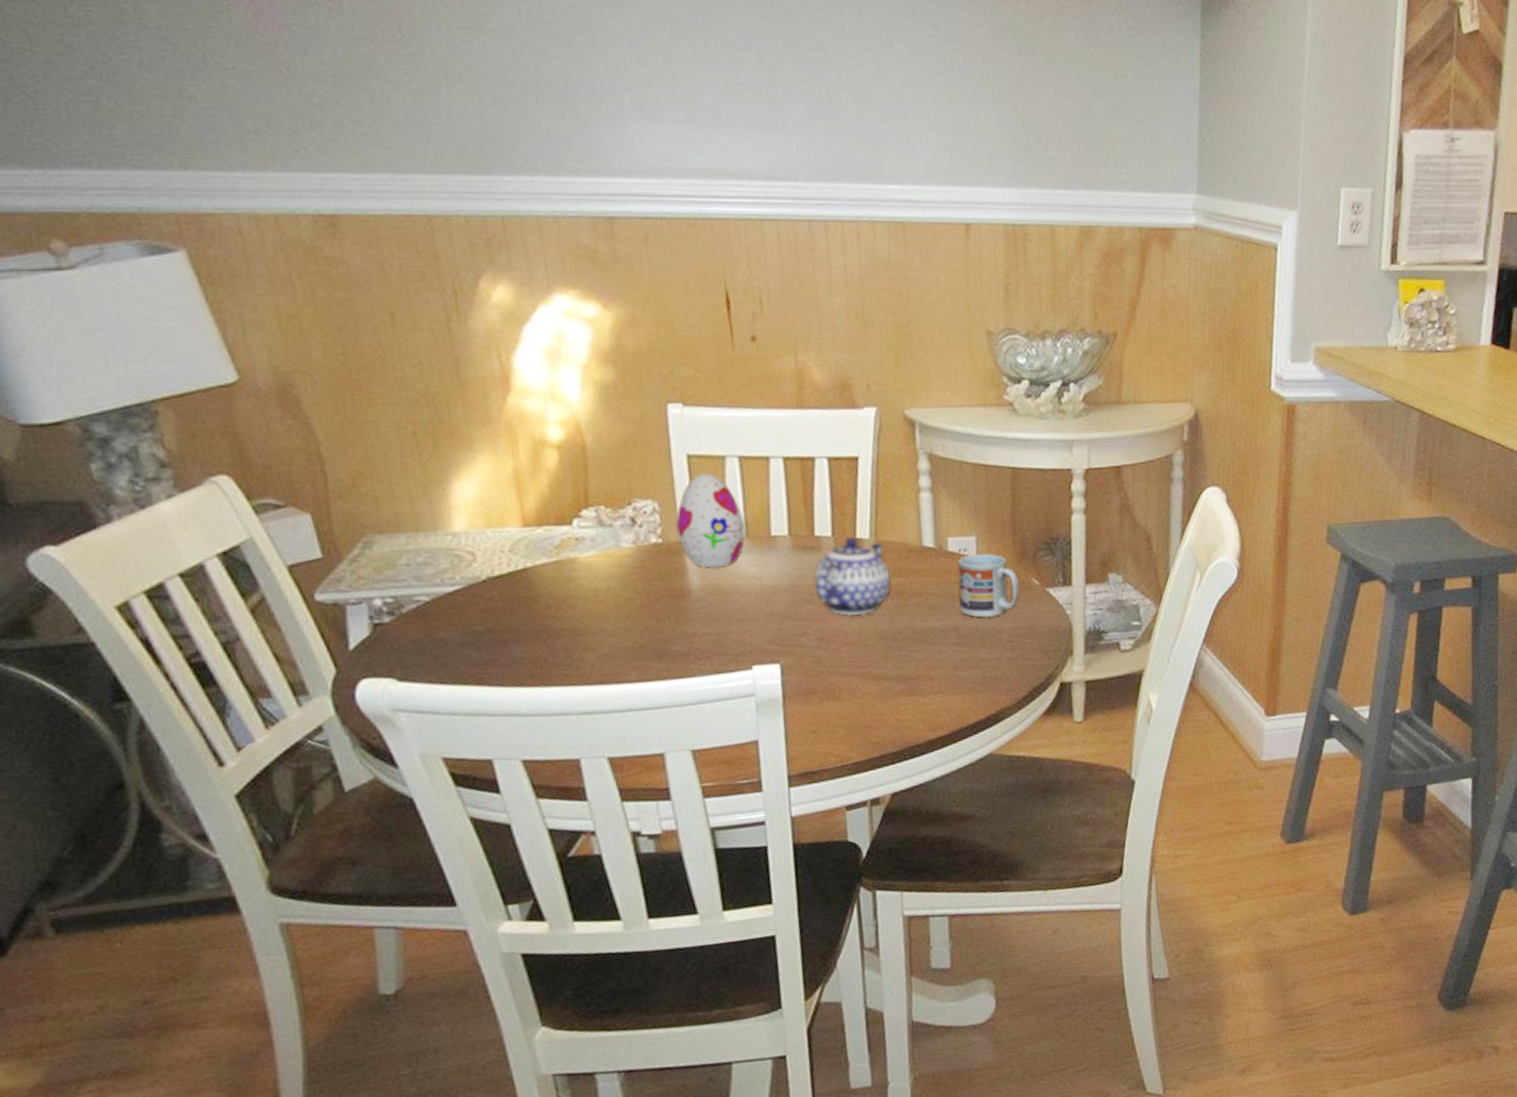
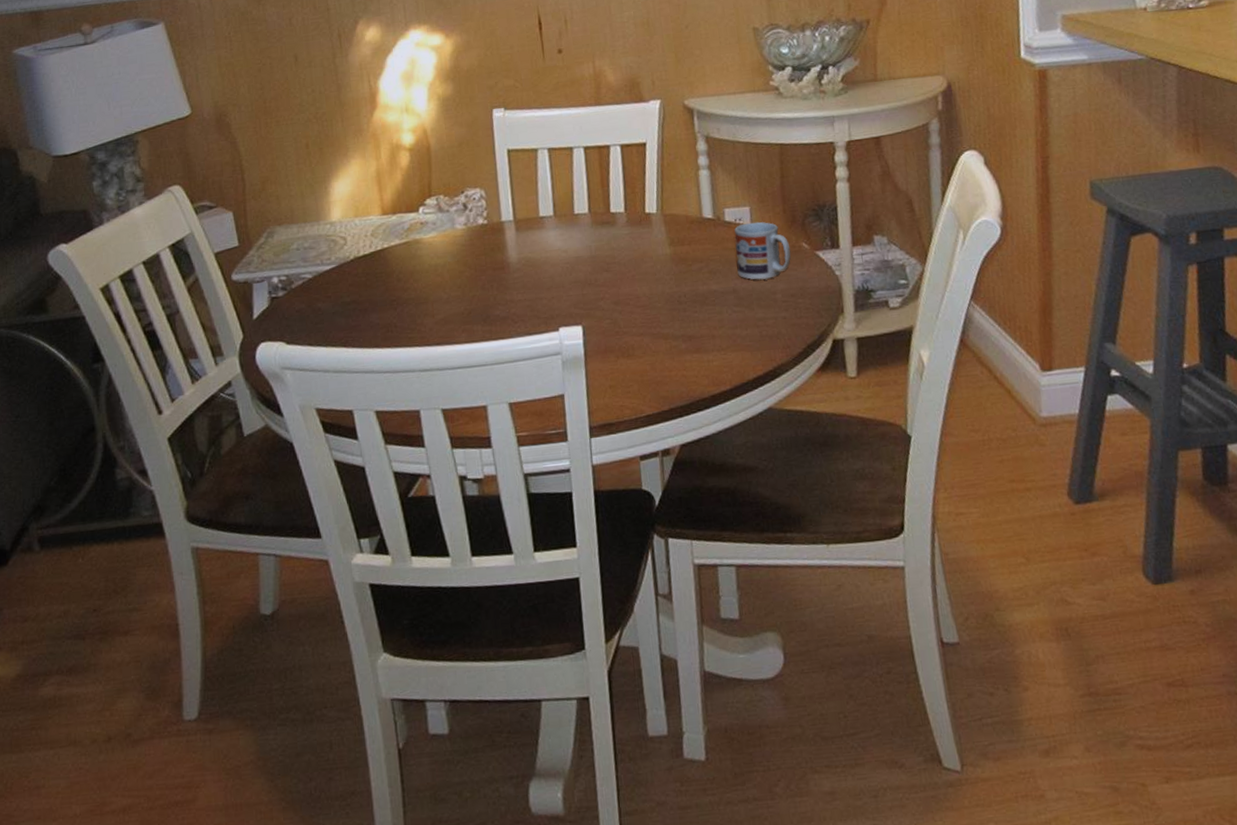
decorative egg: present [676,473,745,568] -> none [498,164,553,244]
teapot: present [814,537,891,617] -> none [610,212,676,282]

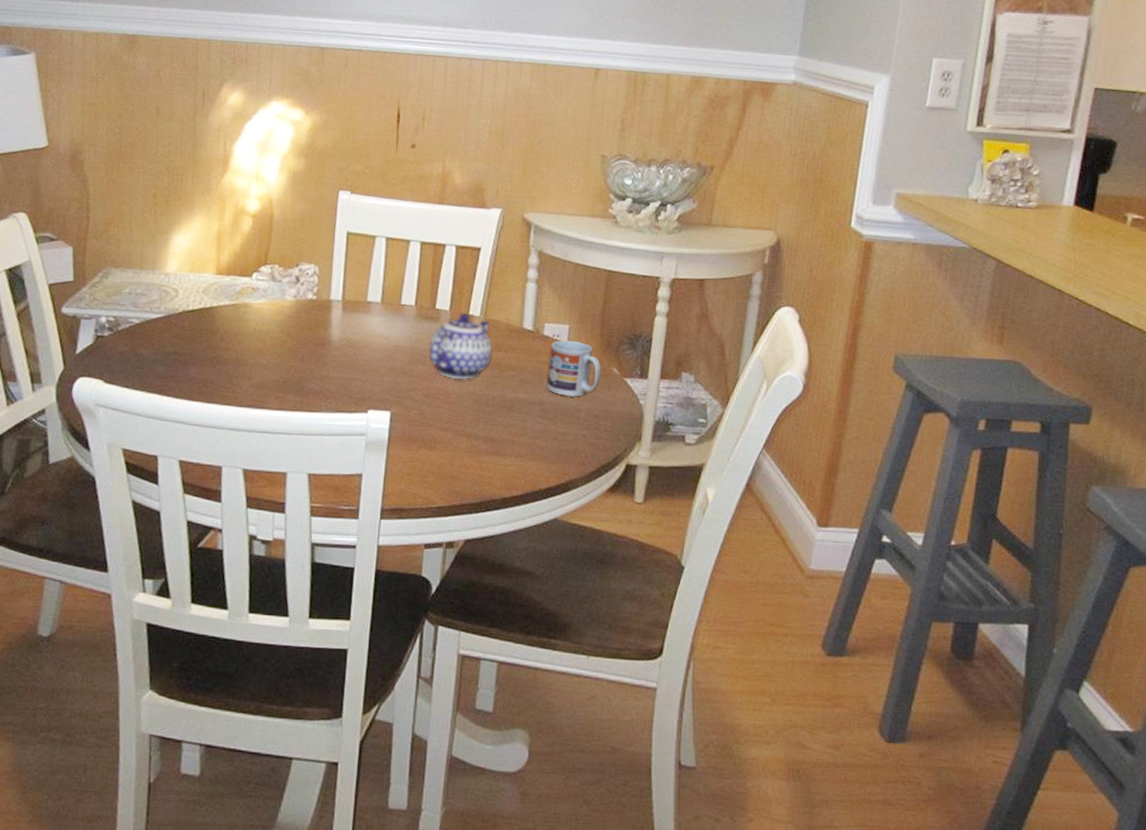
teapot: none [610,212,676,282] -> present [429,313,492,380]

